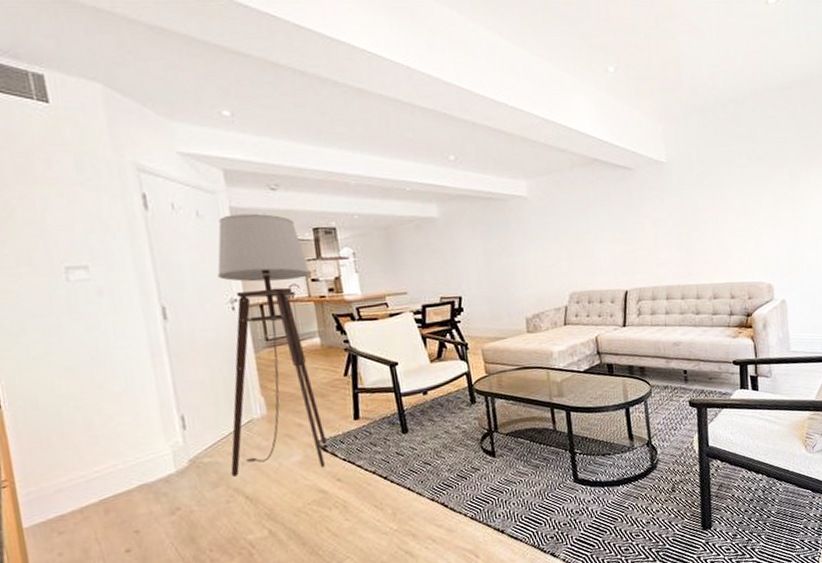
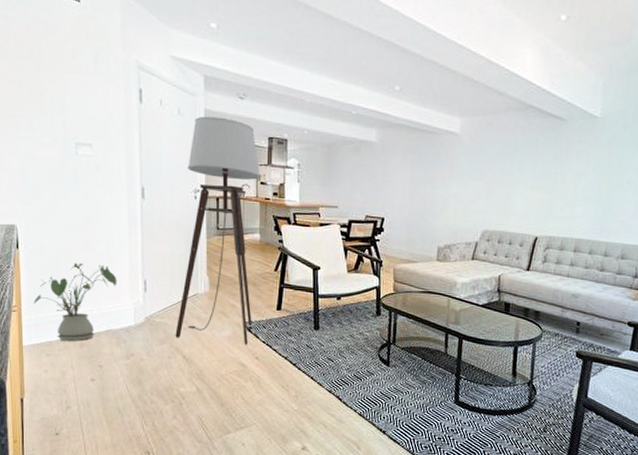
house plant: none [30,407,146,511] -> present [33,262,117,342]

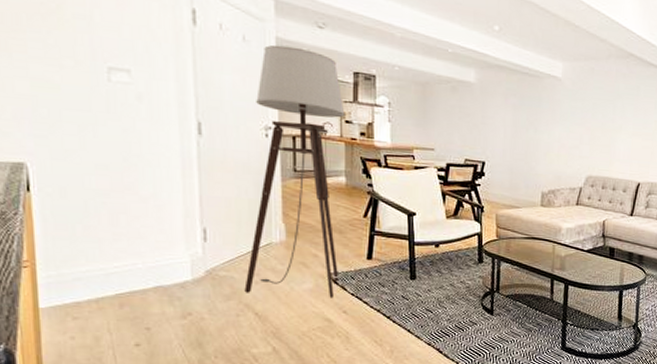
house plant: present [33,262,117,342] -> none [52,208,168,302]

